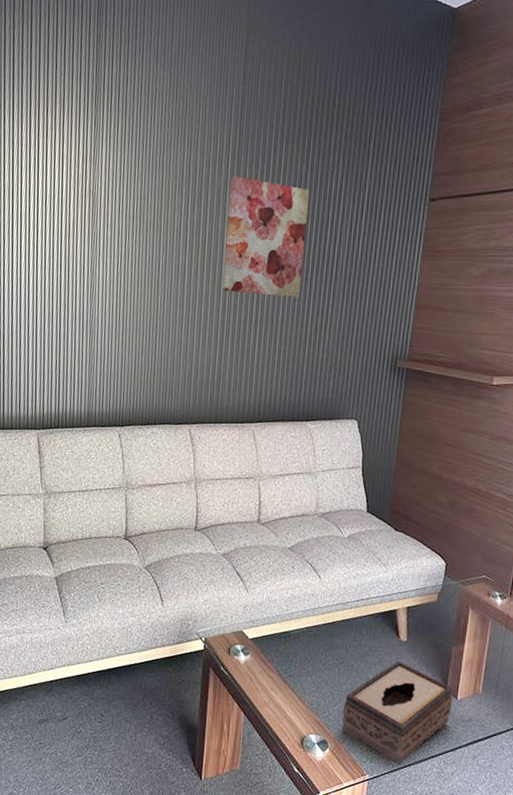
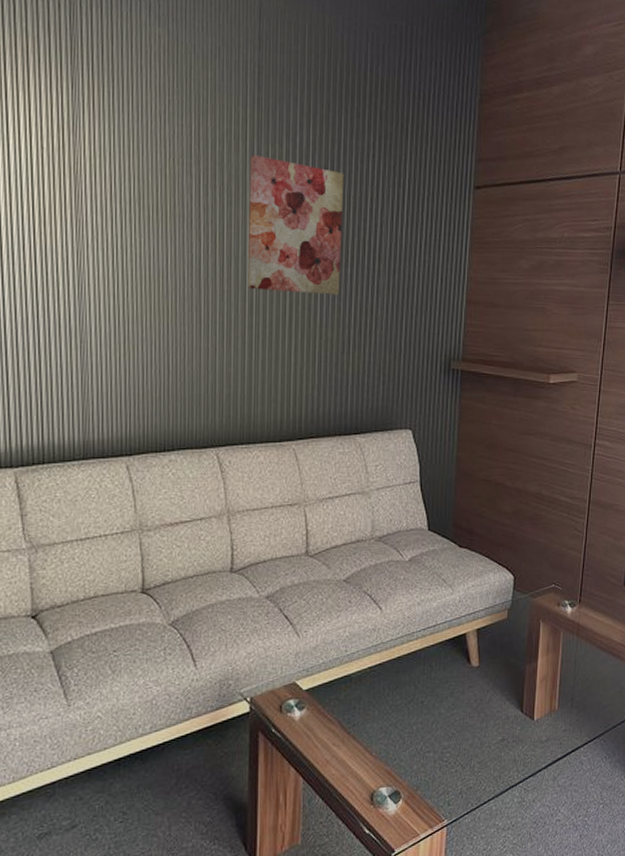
tissue box: present [342,660,453,765] -> none [414,688,529,803]

